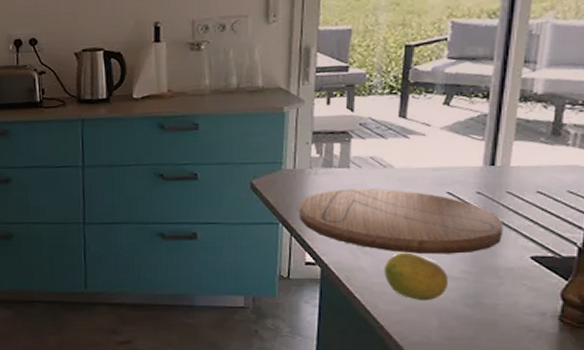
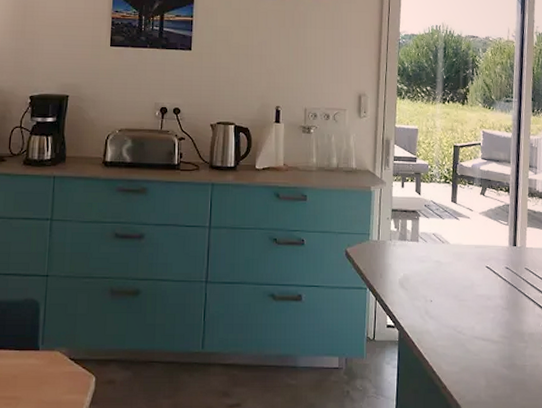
cutting board: present [299,188,503,255] -> none [382,260,525,320]
fruit: present [384,252,449,301] -> none [445,318,491,363]

